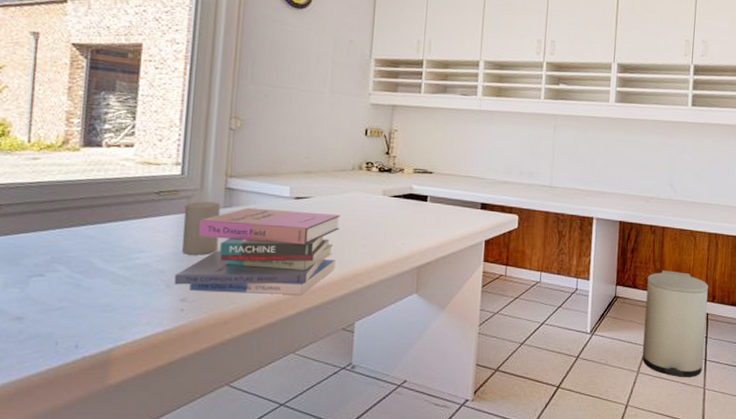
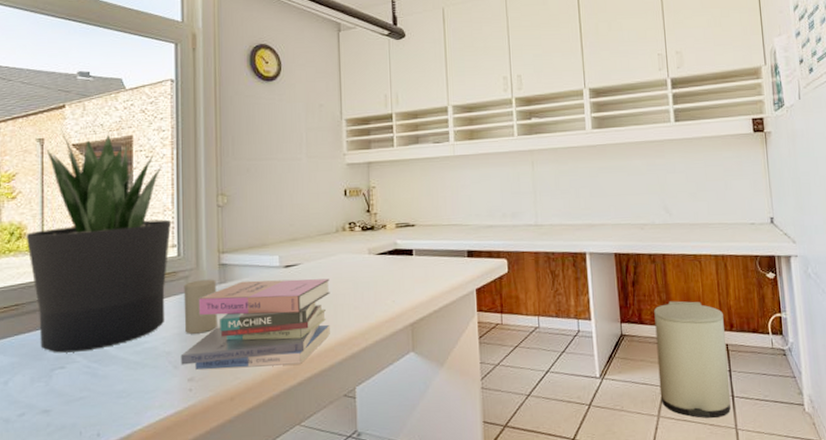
planter: none [9,26,177,261] -> present [26,130,171,353]

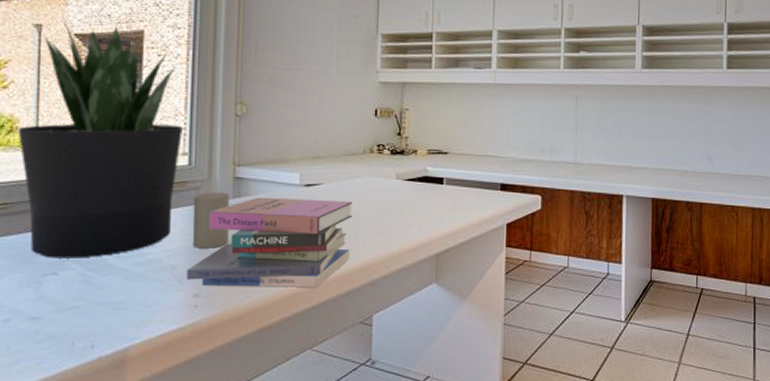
pedal bin: present [654,301,731,418] -> none [683,250,754,368]

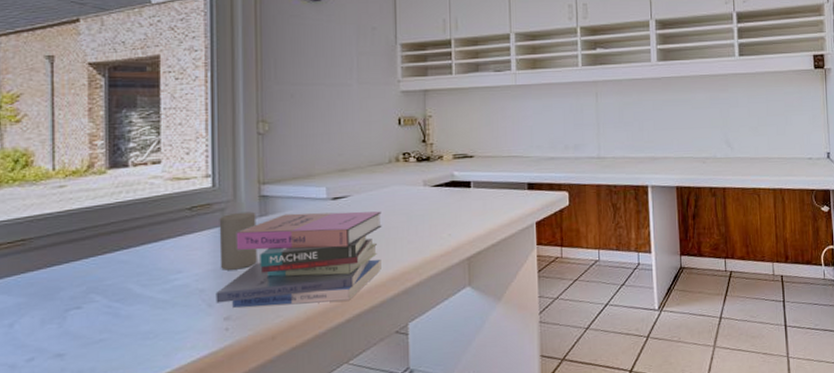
planter: present [18,17,183,258] -> none [33,46,204,292]

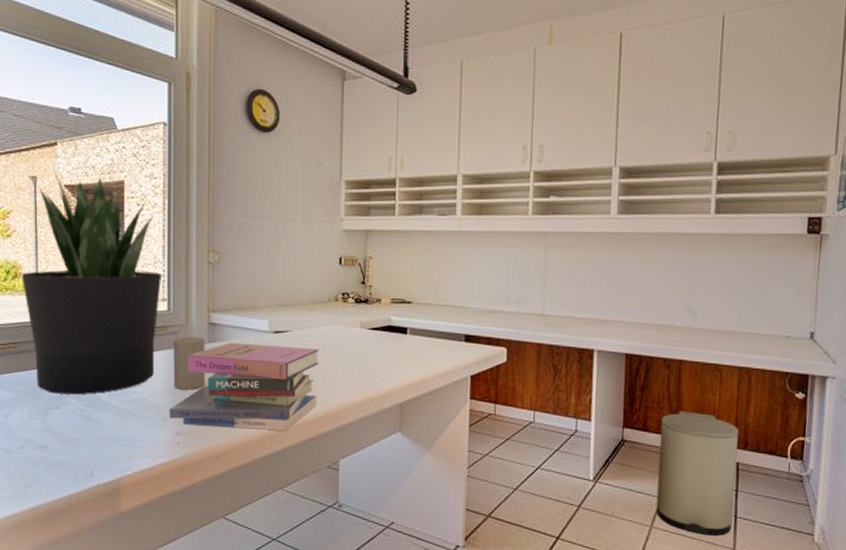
planter: none [33,46,204,292] -> present [21,169,161,395]
pedal bin: none [713,233,784,348] -> present [656,411,739,536]

